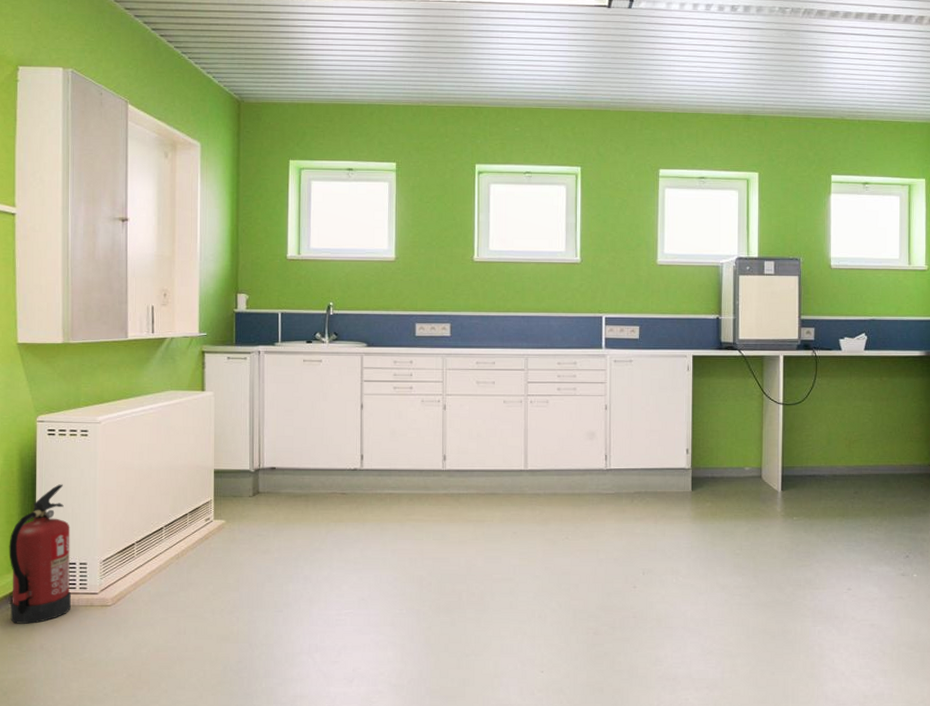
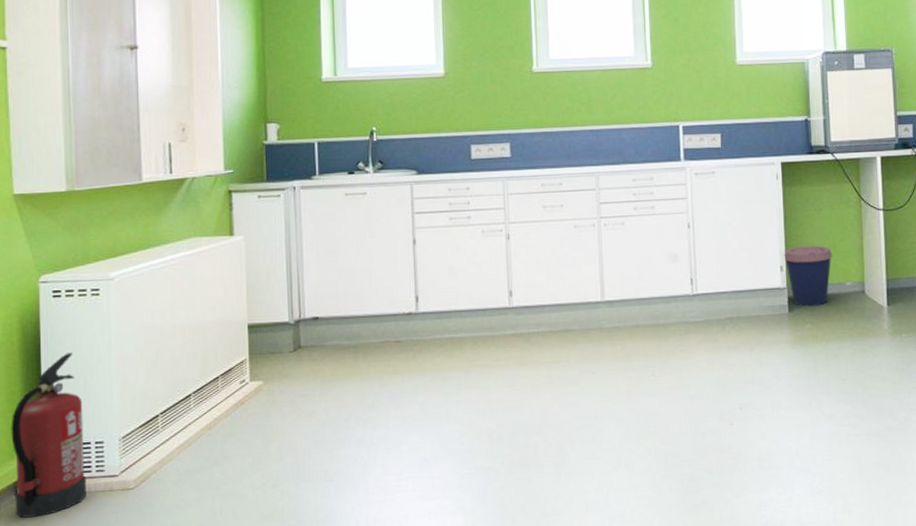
coffee cup: none [690,432,735,487] -> present [784,245,833,307]

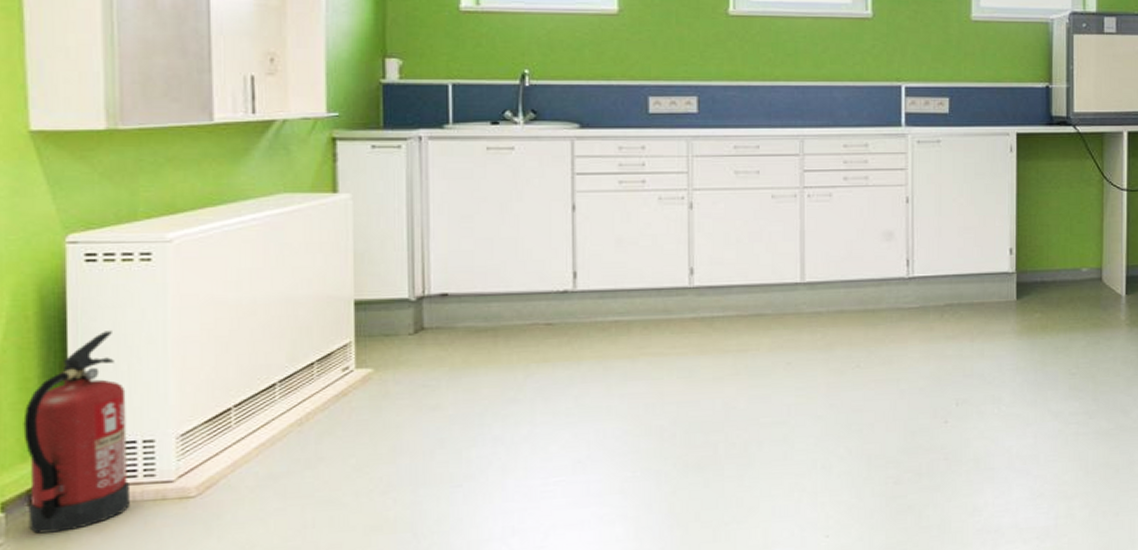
coffee cup: present [784,245,833,307] -> none [1014,227,1070,294]

